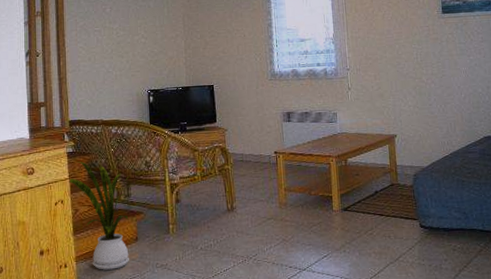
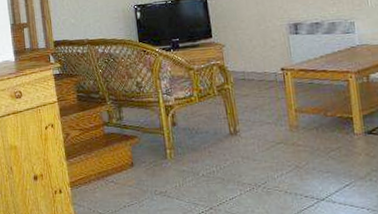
house plant: present [68,161,131,270] -> none [56,83,126,196]

